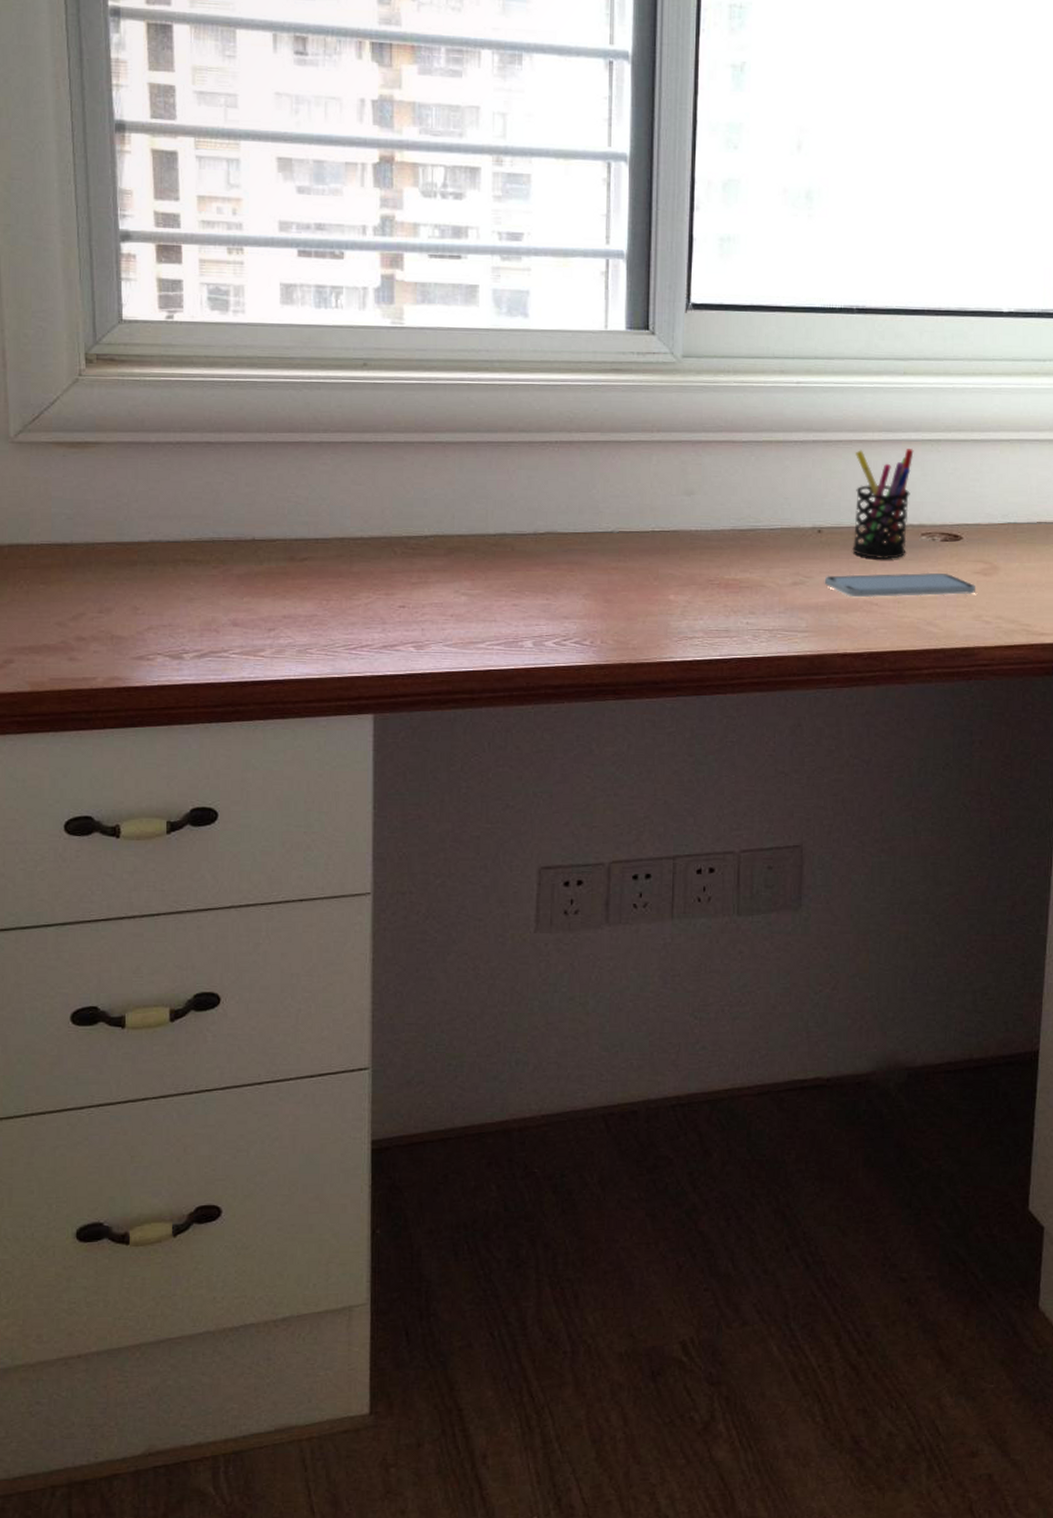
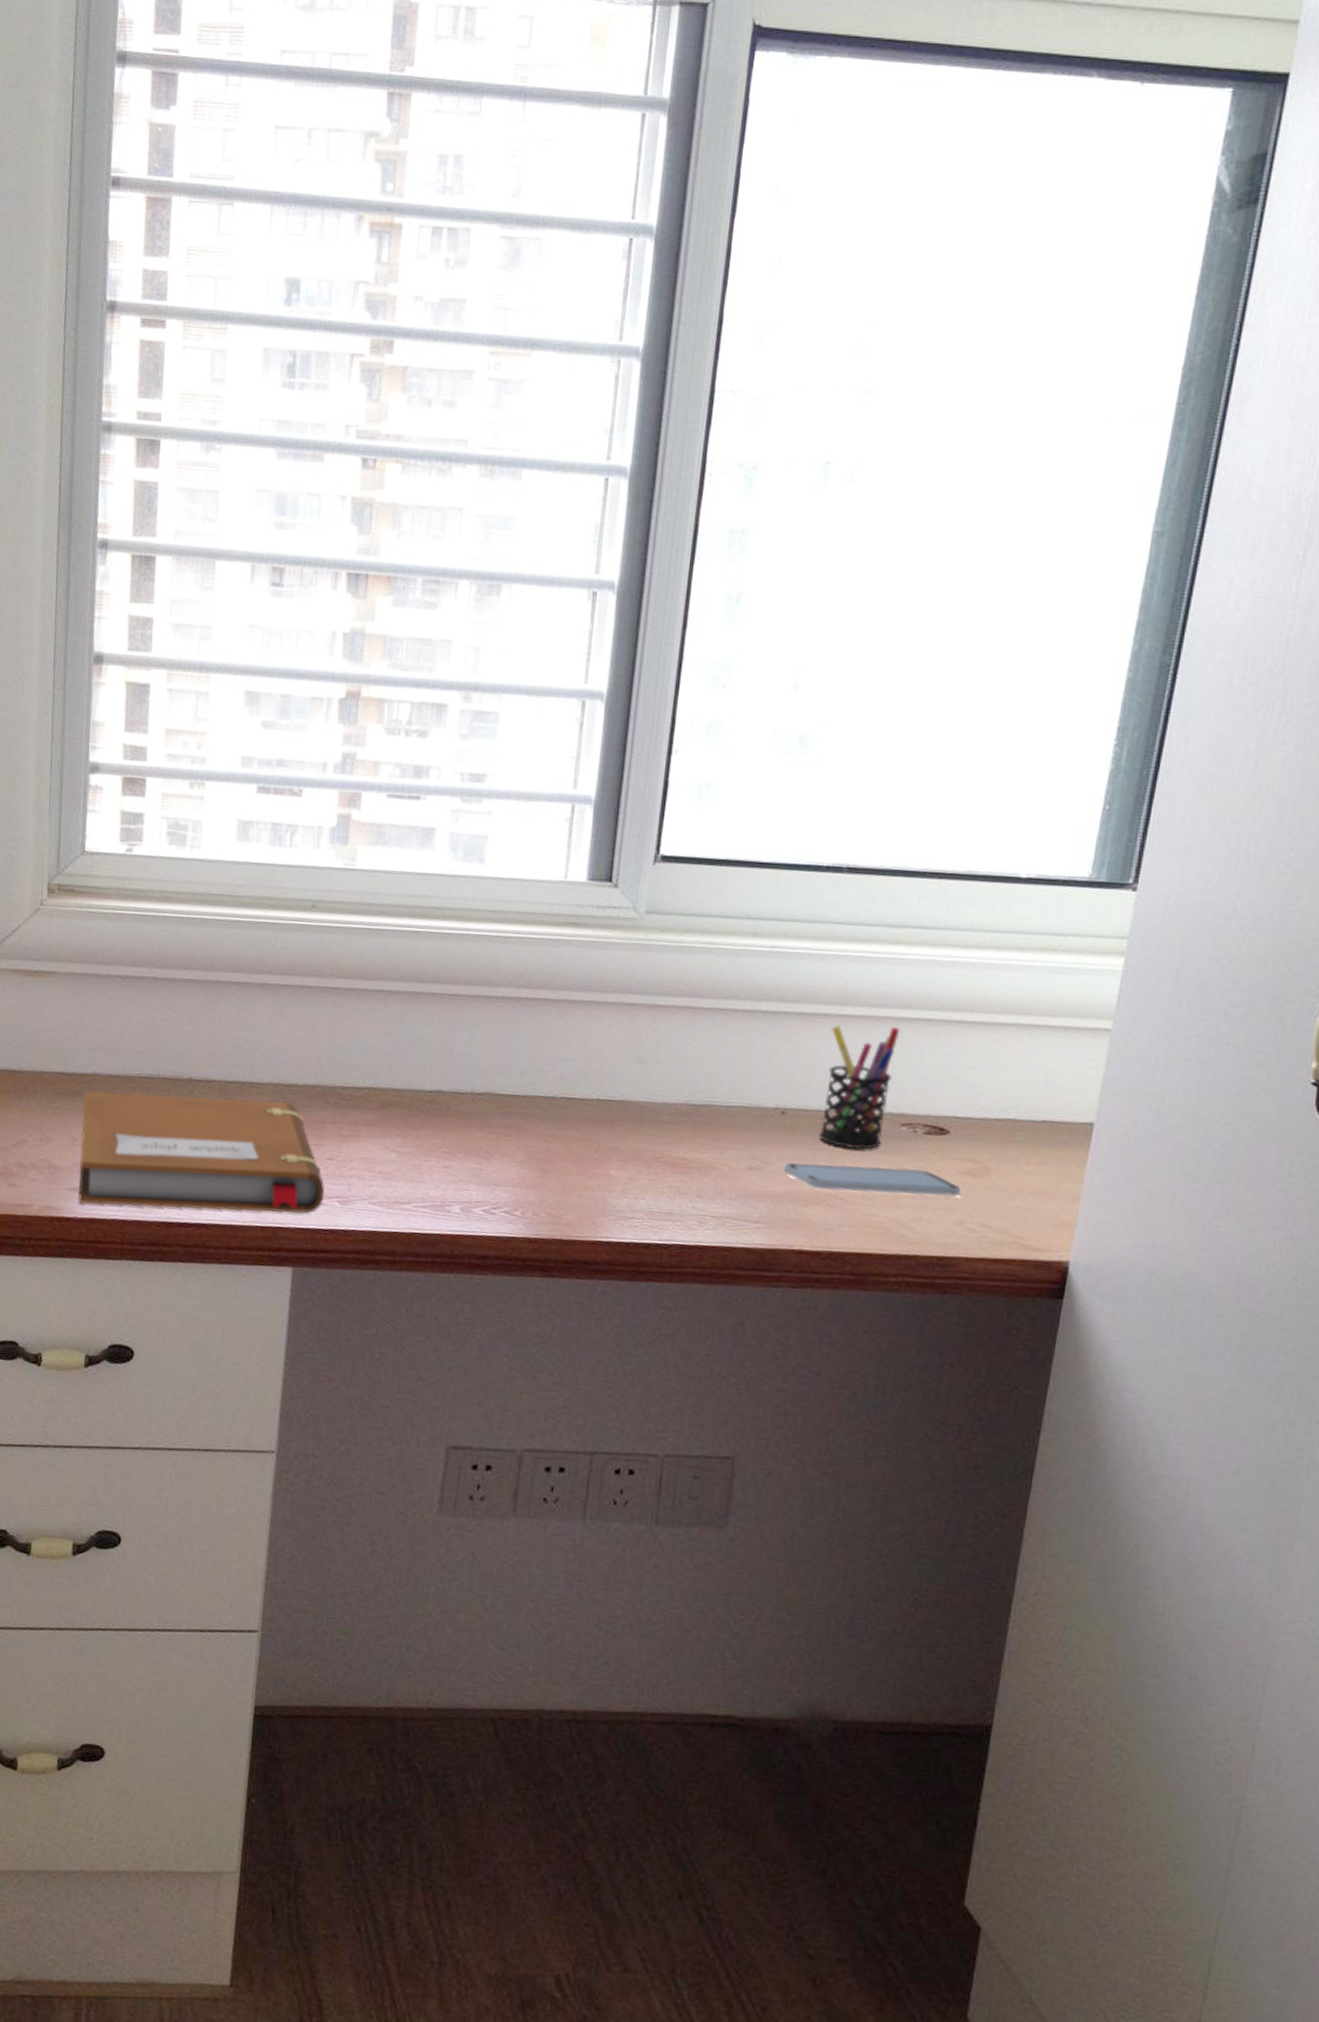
notebook: none [142,554,399,672] -> present [77,1091,325,1214]

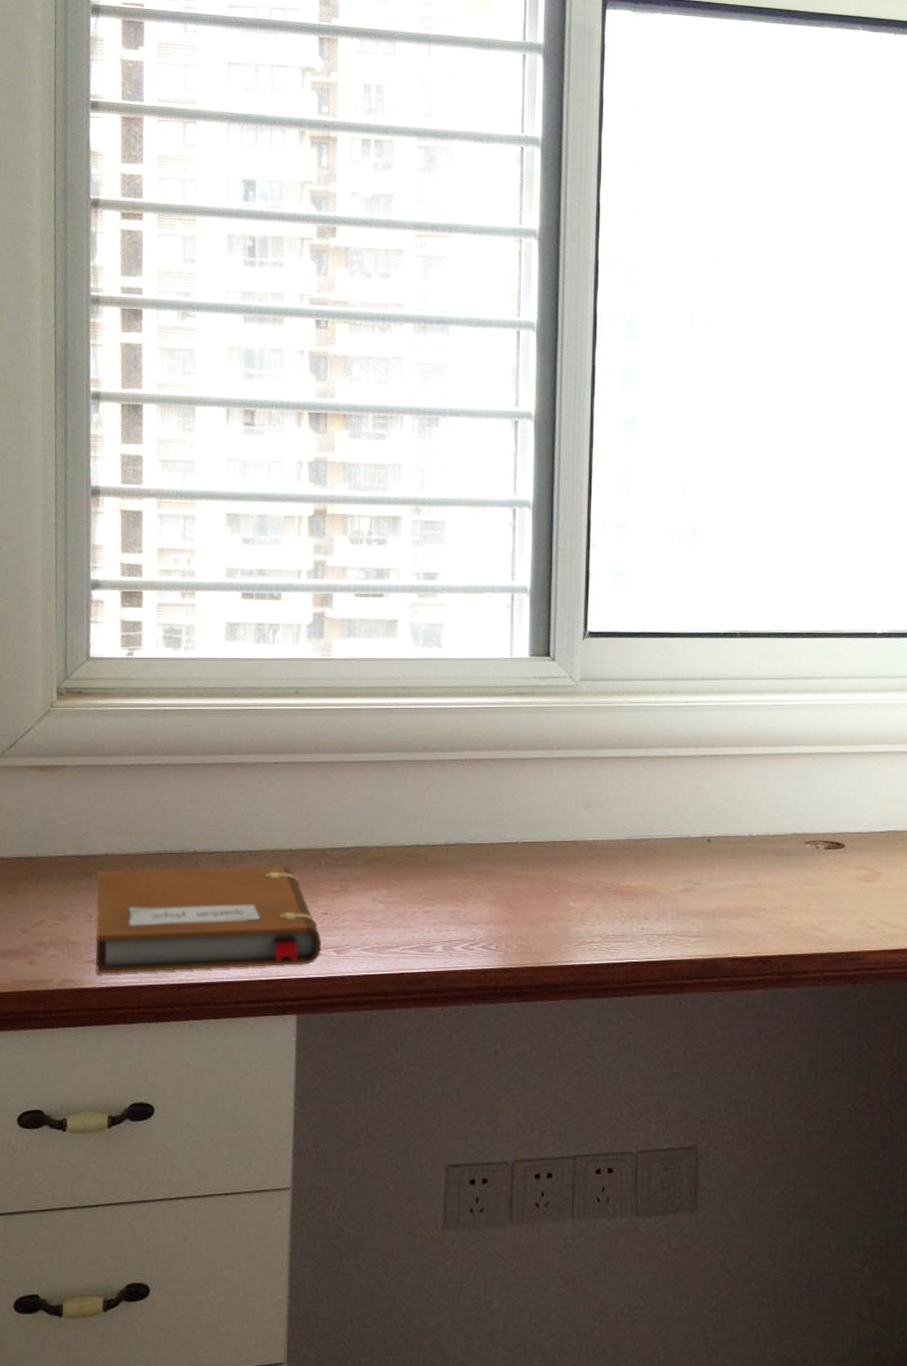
smartphone: present [783,1161,961,1197] -> none [714,879,859,904]
pen holder: present [819,1025,900,1150] -> none [740,762,796,867]

